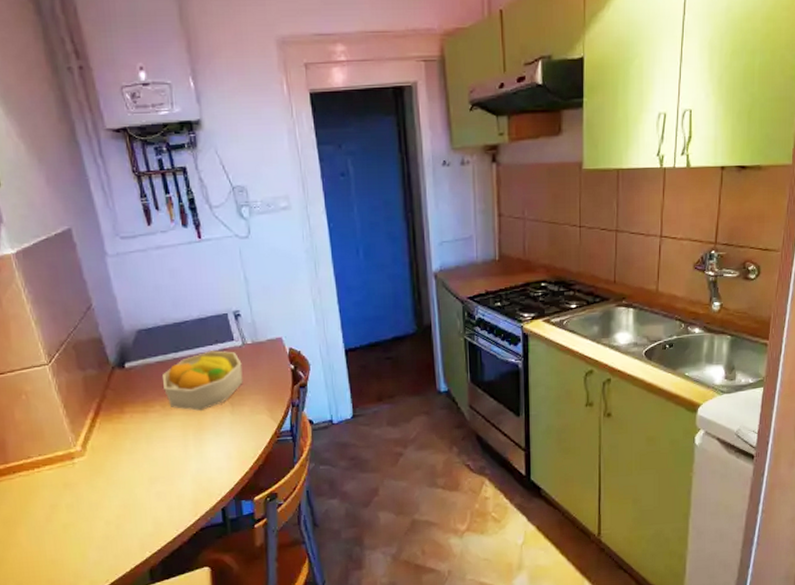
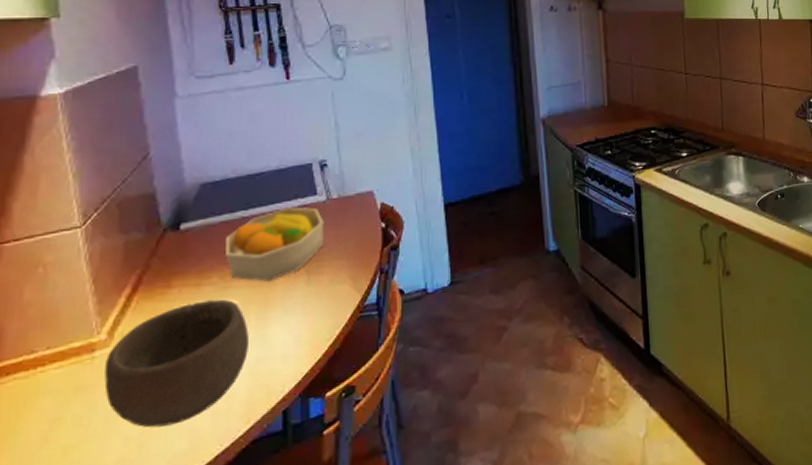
bowl: none [83,423,190,515] -> present [104,299,249,428]

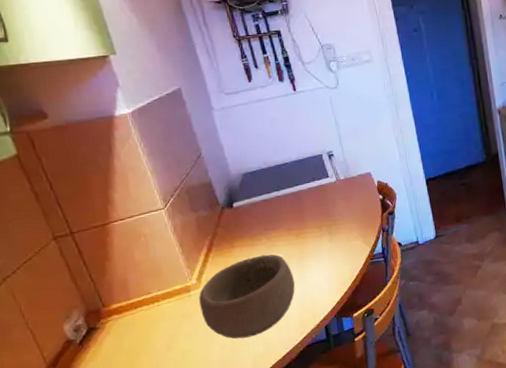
fruit bowl: present [226,207,324,282] -> none [267,187,339,241]

